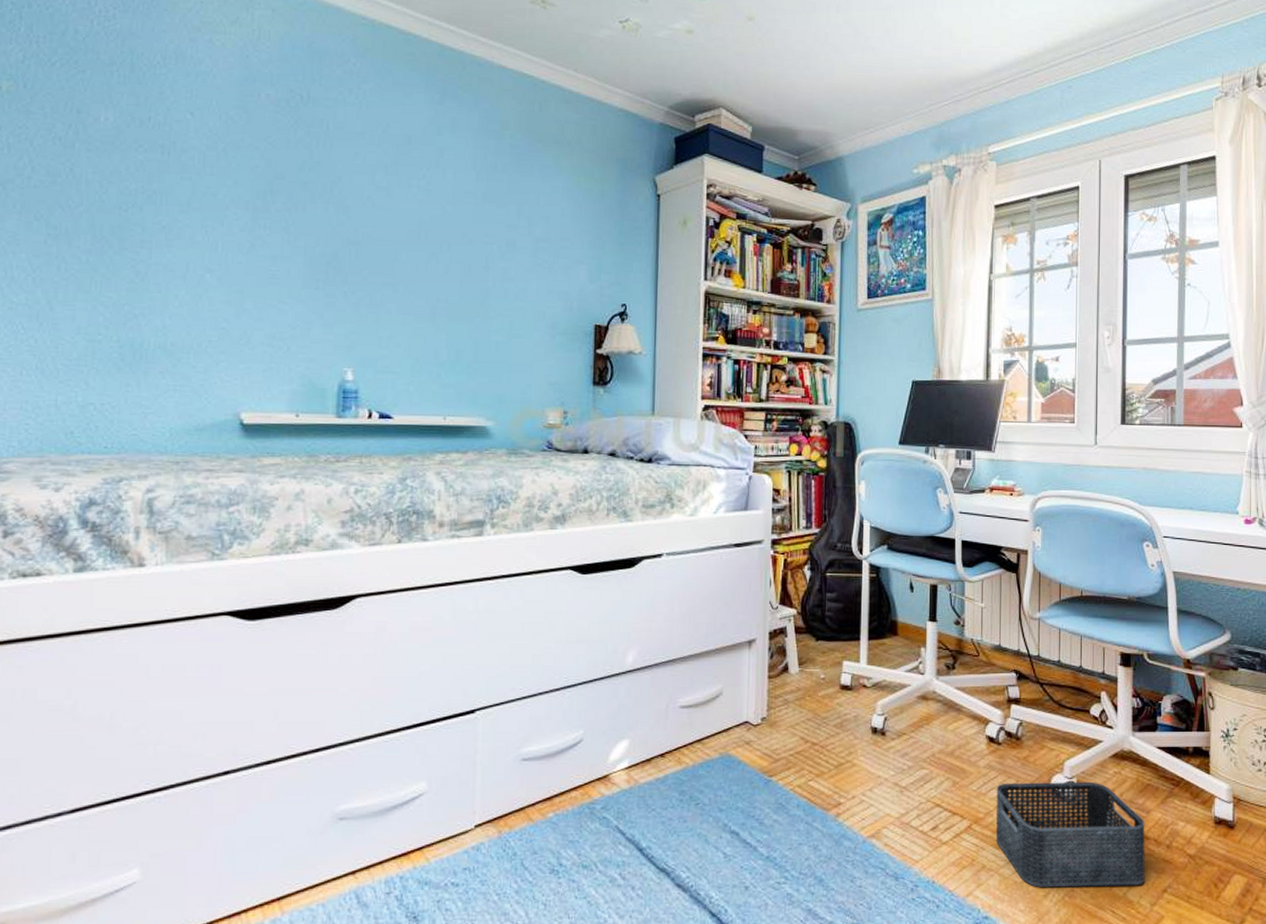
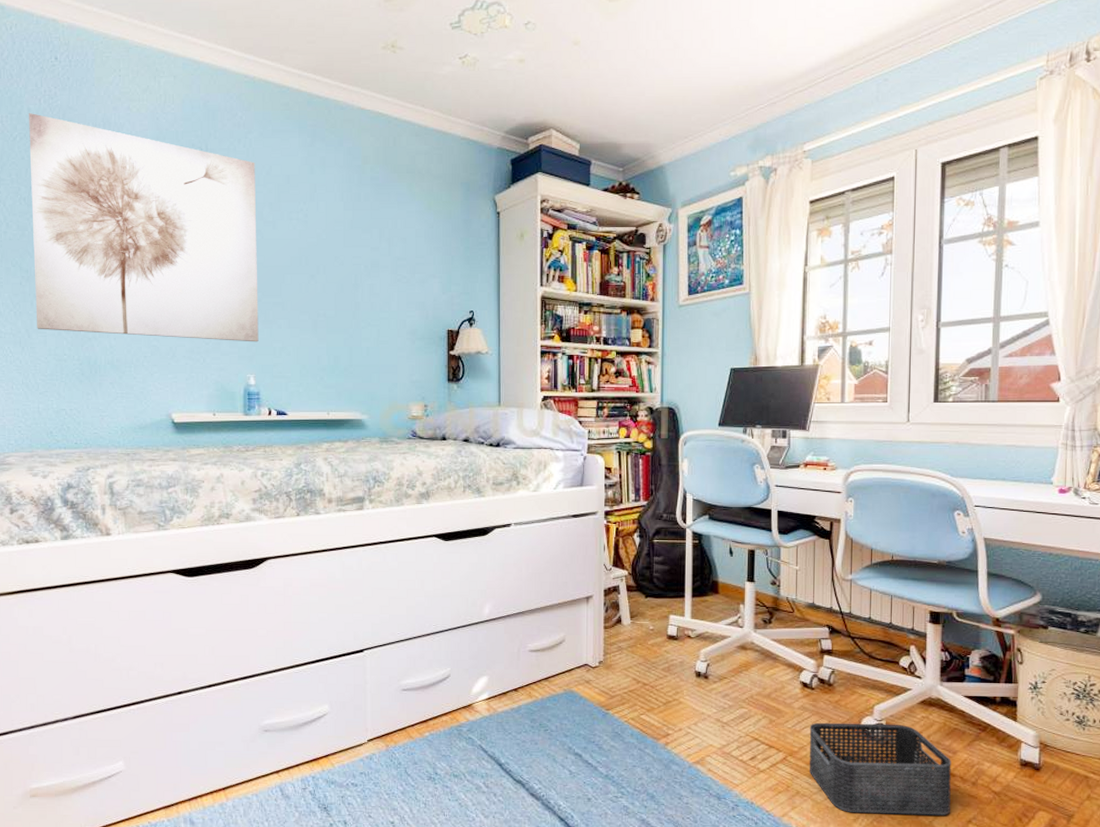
wall art: none [63,35,369,330] -> present [29,113,259,342]

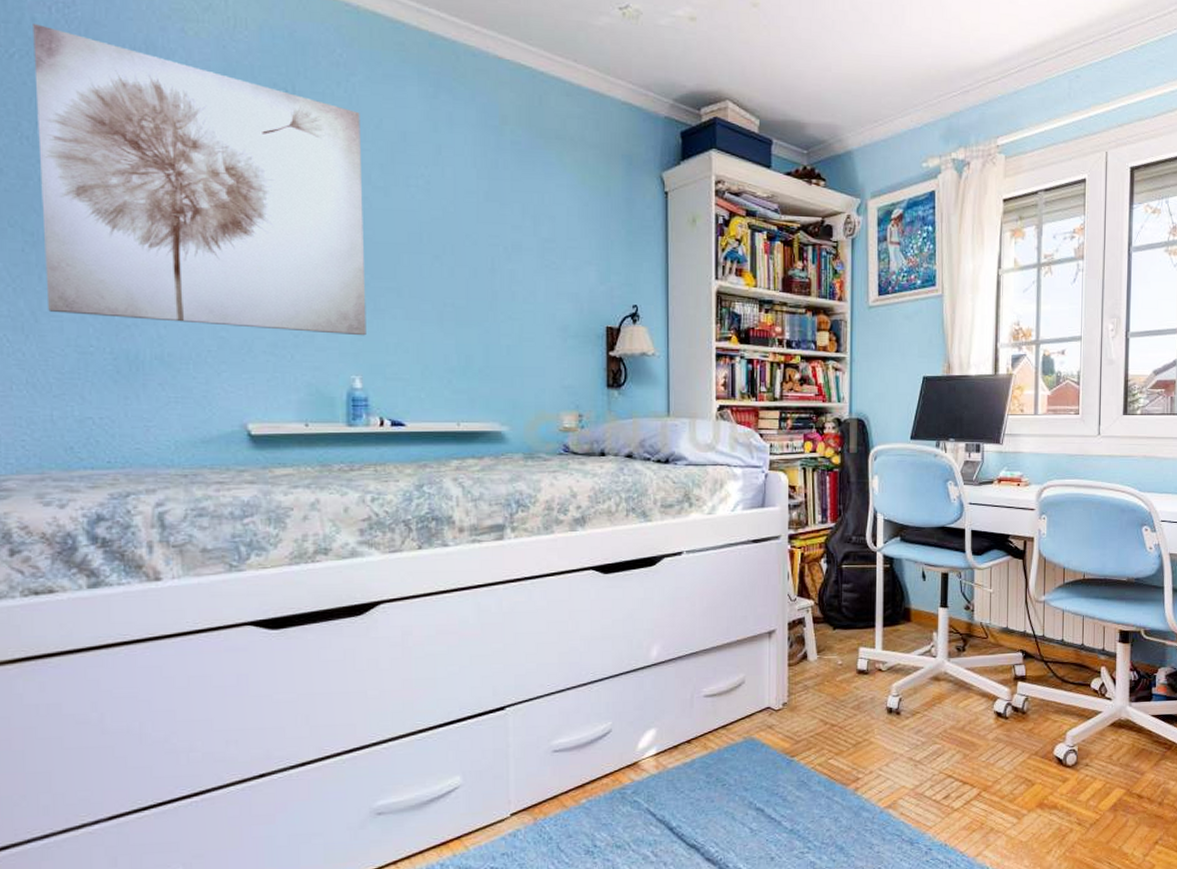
storage bin: present [809,722,951,816] -> none [1003,749,1140,846]

